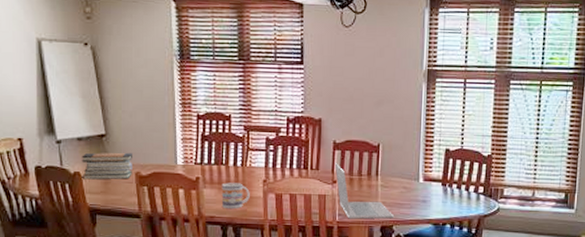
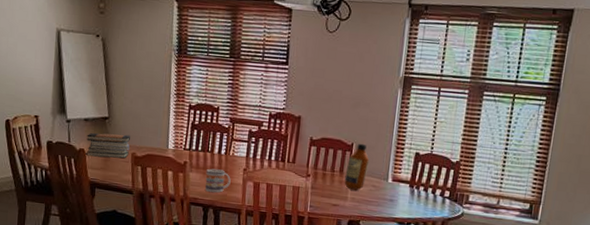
laptop: present [334,162,395,219] -> none [310,157,362,214]
bottle: none [373,143,398,194] -> present [344,143,370,191]

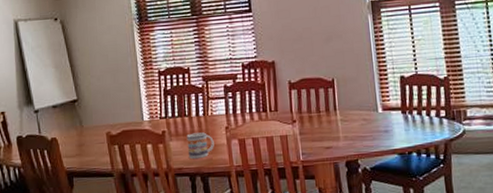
book stack: present [86,133,130,158] -> none [57,114,104,144]
bottle: present [344,143,370,191] -> none [332,77,355,128]

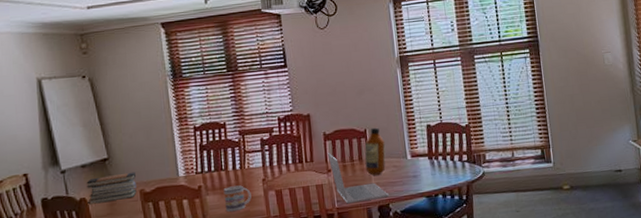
book stack: none [57,114,104,144] -> present [86,171,137,205]
laptop: none [292,101,359,157] -> present [327,152,390,204]
bottle: none [332,77,355,128] -> present [364,127,386,176]

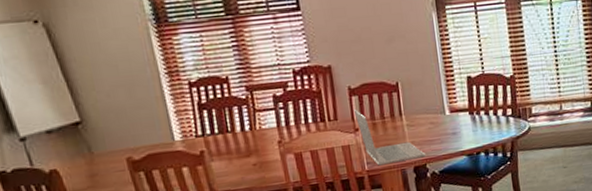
book stack: present [86,171,137,205] -> none [55,136,123,177]
mug: present [223,185,252,212] -> none [231,149,266,179]
bottle: present [364,127,386,176] -> none [397,80,421,134]

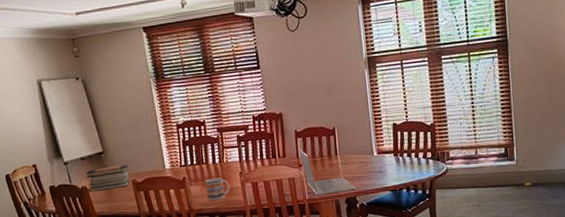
book stack: none [55,136,123,177] -> present [86,164,130,192]
mug: none [231,149,266,179] -> present [205,177,230,201]

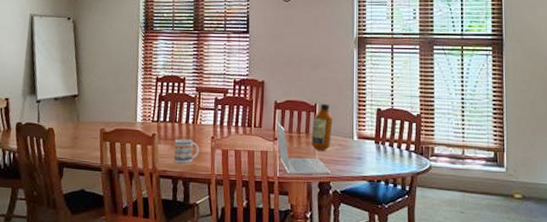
book stack: present [86,164,130,192] -> none [55,111,99,135]
bottle: none [333,125,353,170] -> present [311,103,334,151]

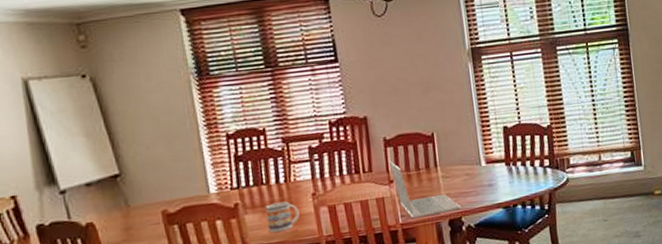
bottle: present [311,103,334,151] -> none [432,130,457,186]

